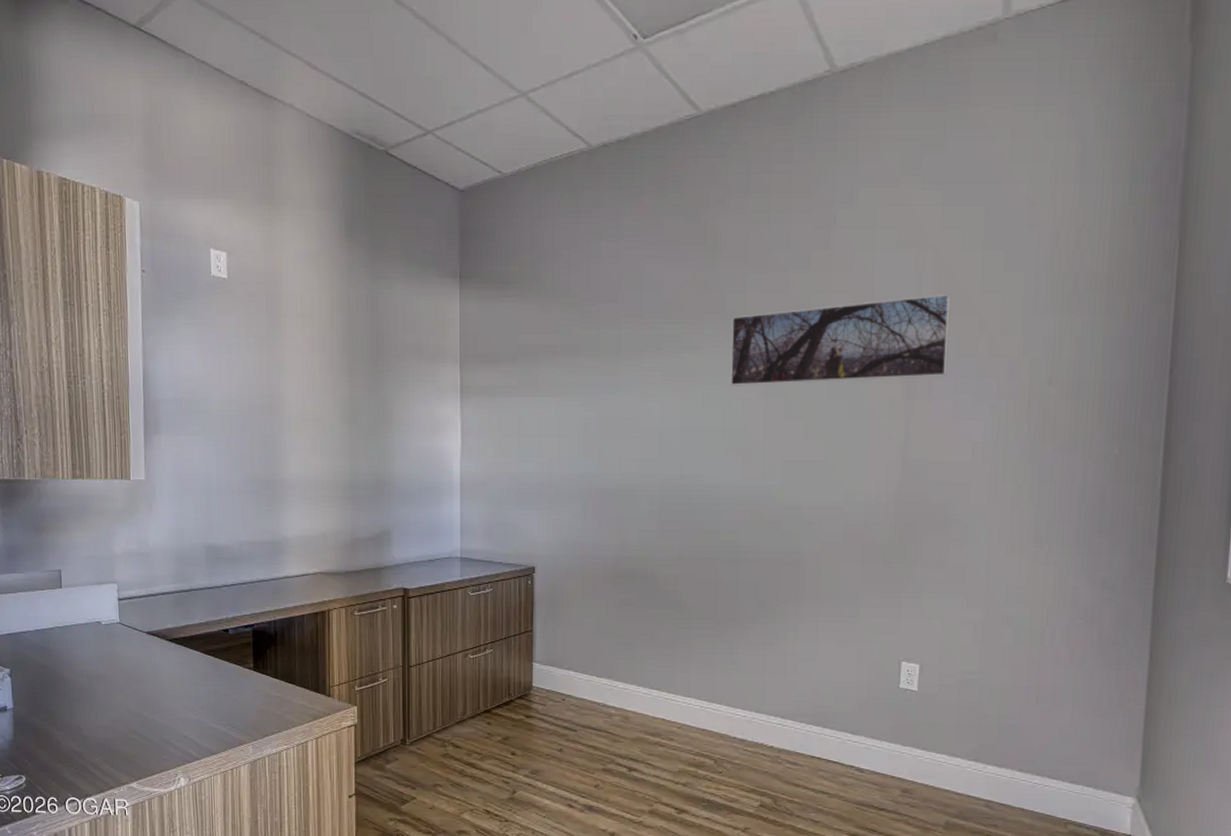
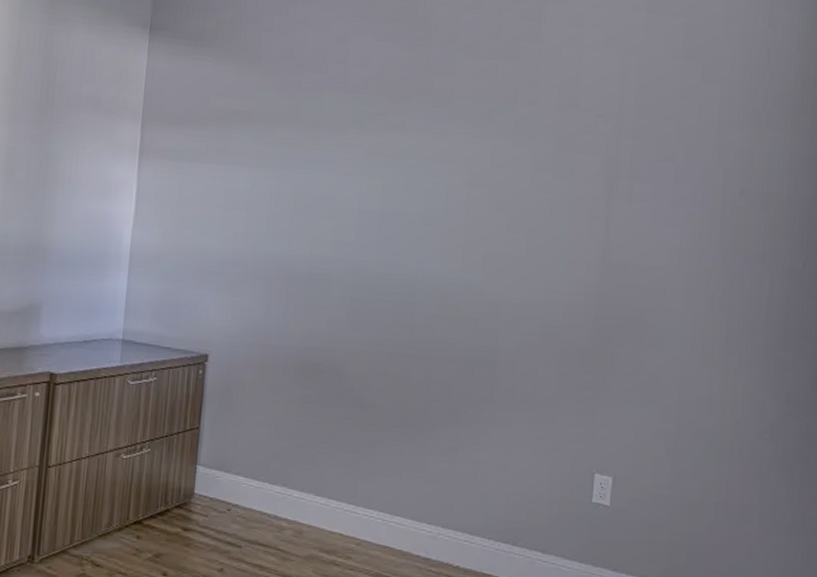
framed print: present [731,293,951,386] -> none [434,97,652,180]

